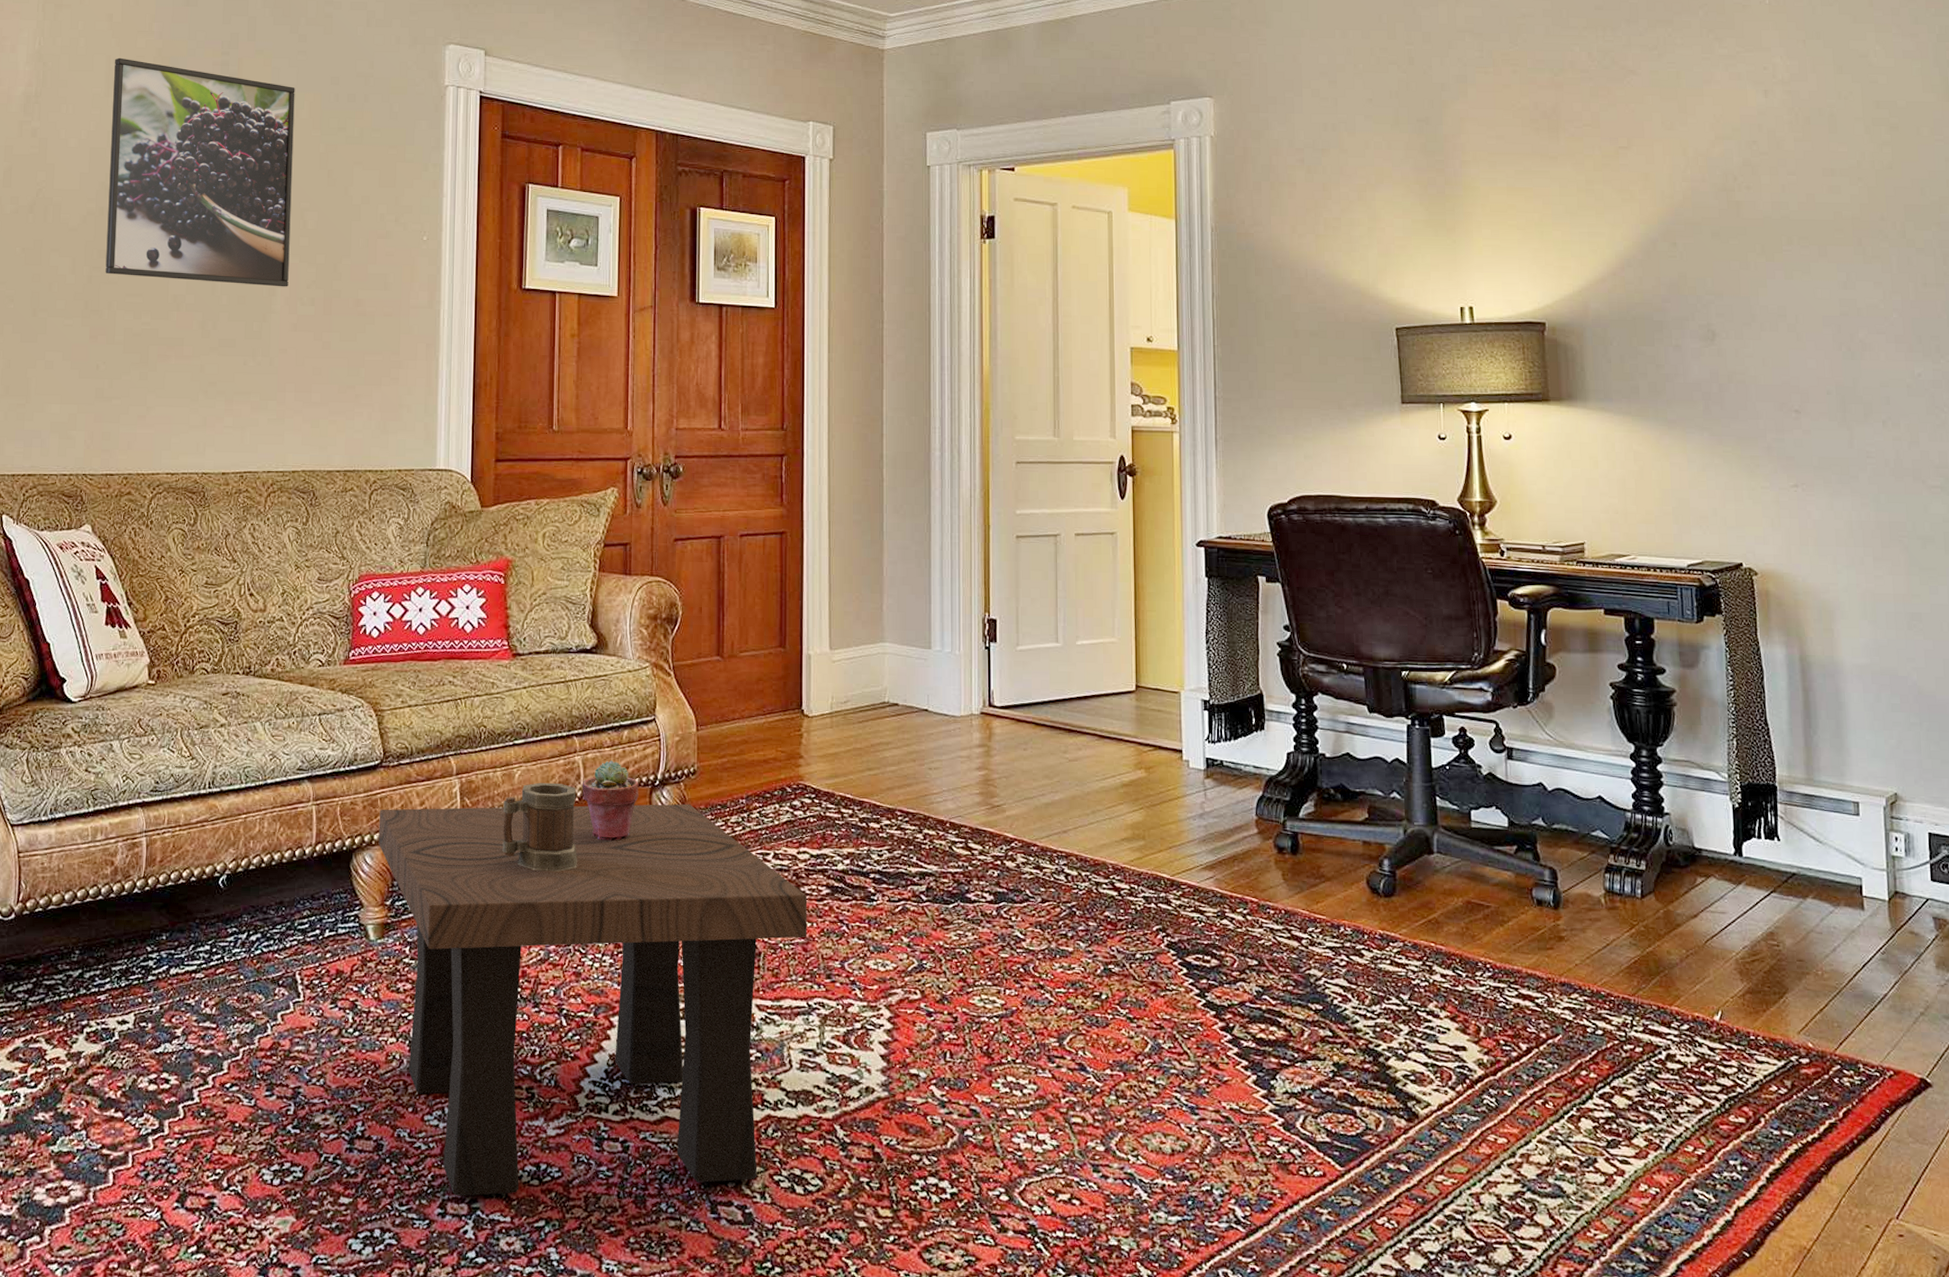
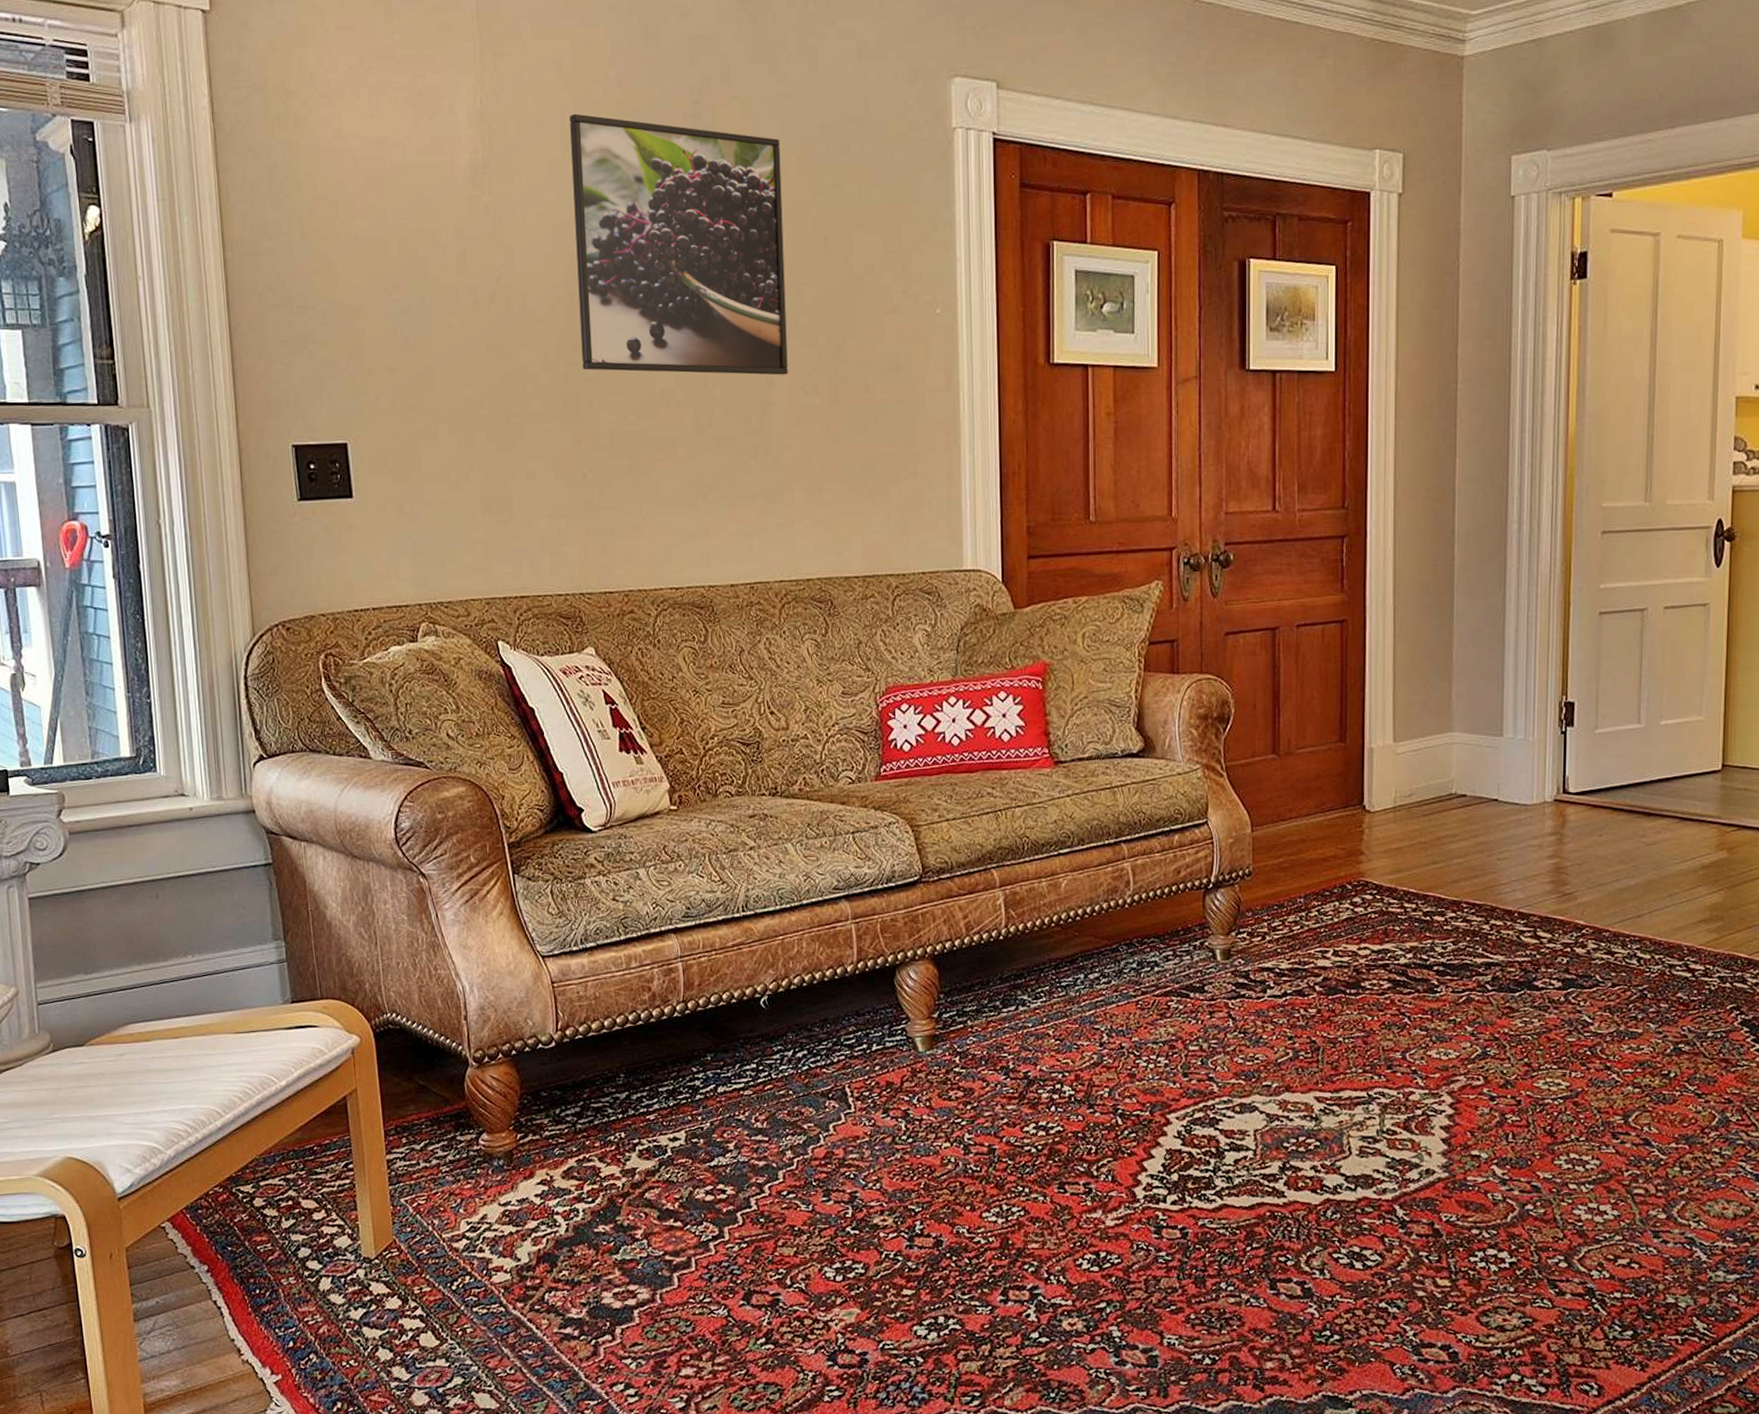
side table: present [378,803,808,1196] -> none [921,905,1368,1284]
mug: present [502,782,578,872] -> none [1050,890,1130,978]
potted succulent: present [582,760,639,841] -> none [1131,865,1191,945]

